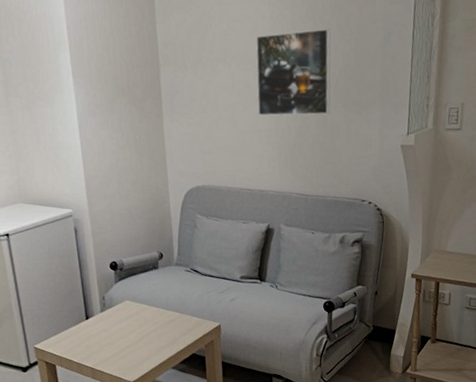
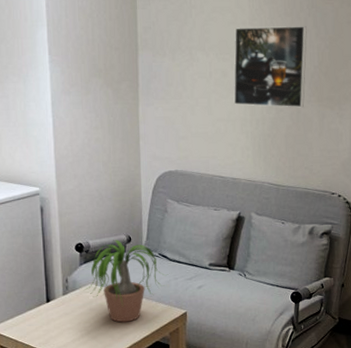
potted plant: none [121,257,200,337] -> present [84,240,168,323]

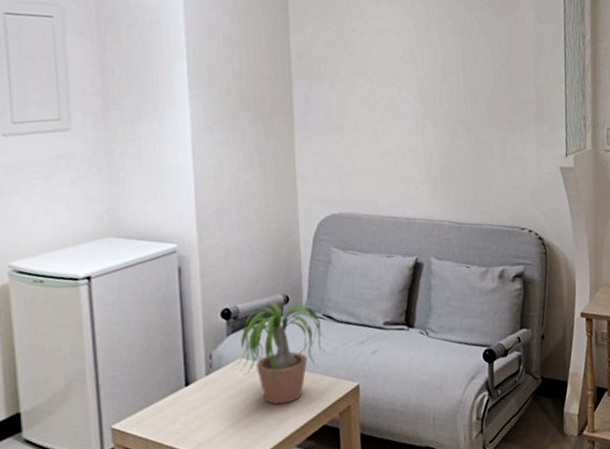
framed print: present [233,26,307,108] -> none [400,45,483,135]

